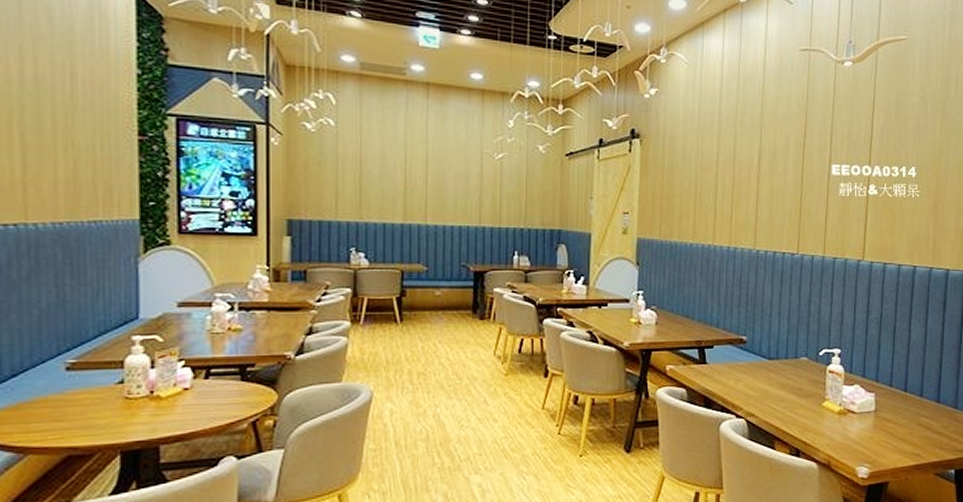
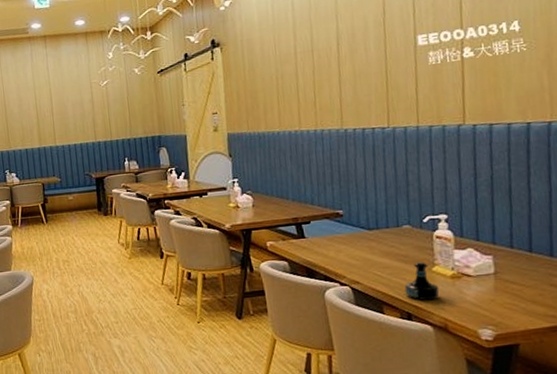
tequila bottle: none [796,396,827,437] -> present [404,262,440,301]

